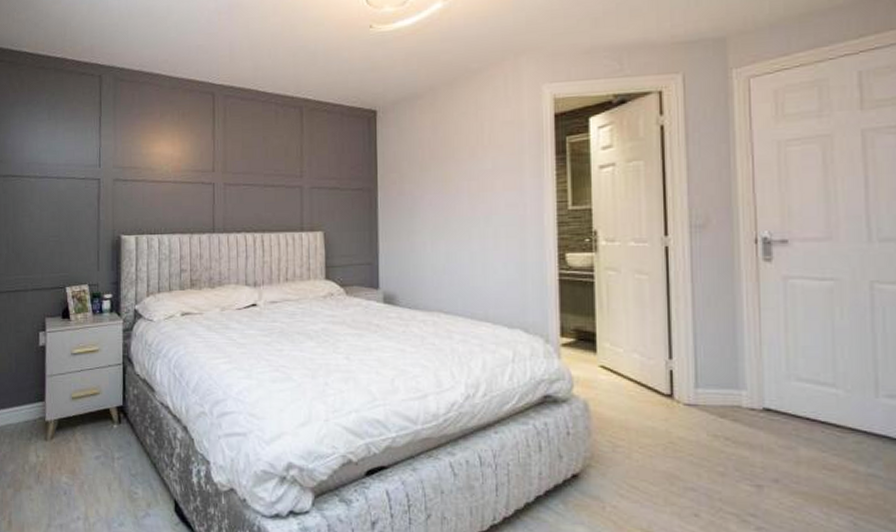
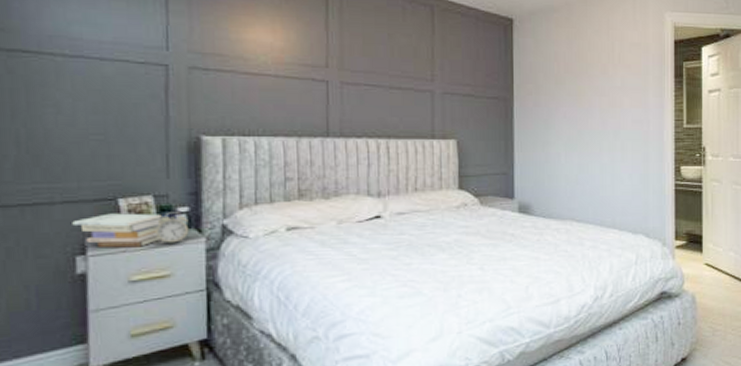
books: none [38,298,94,326] -> present [72,213,162,249]
alarm clock: none [89,298,112,324] -> present [155,212,189,244]

